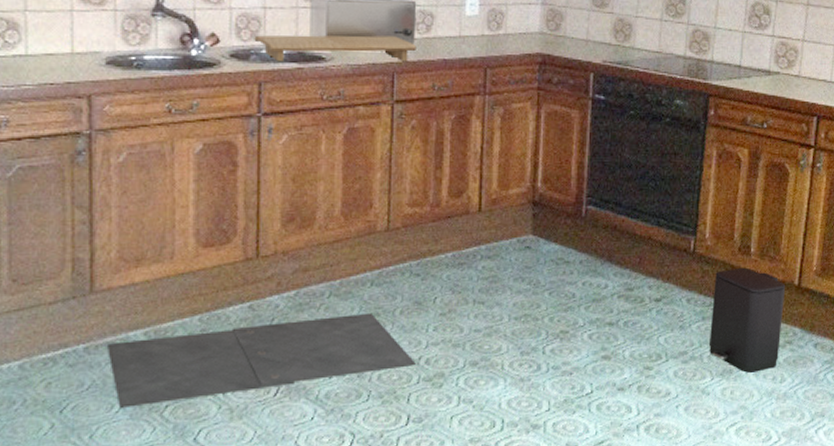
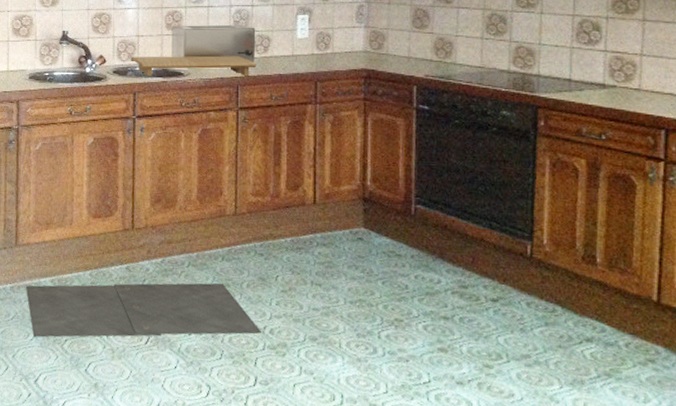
pedal bin: present [709,267,786,373] -> none [555,276,642,387]

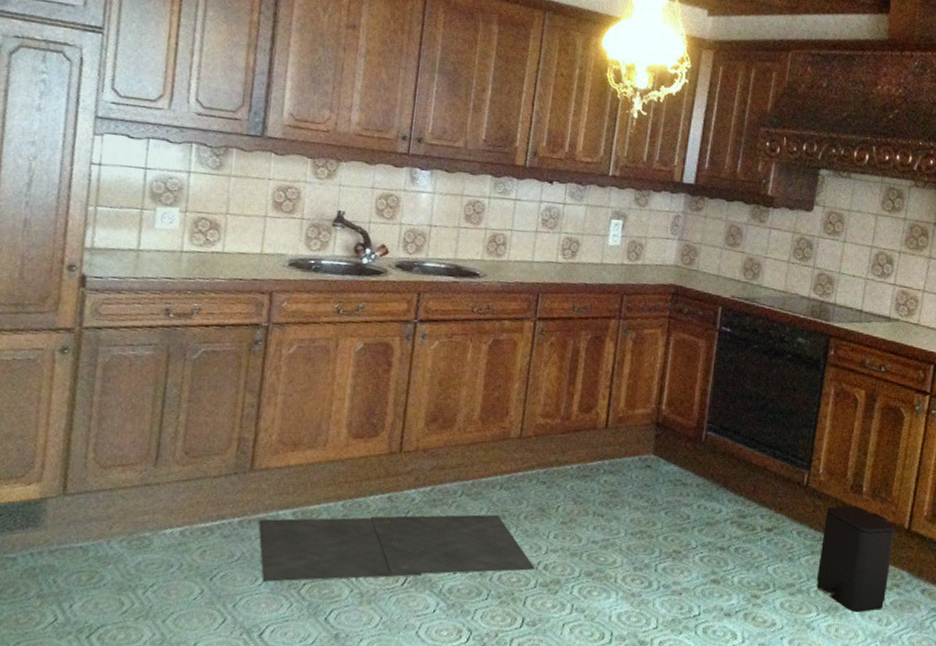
cutting board: present [130,55,256,76] -> none [418,249,561,283]
toaster: present [171,24,256,62] -> none [467,217,565,268]
pedal bin: none [555,276,642,387] -> present [816,505,896,612]

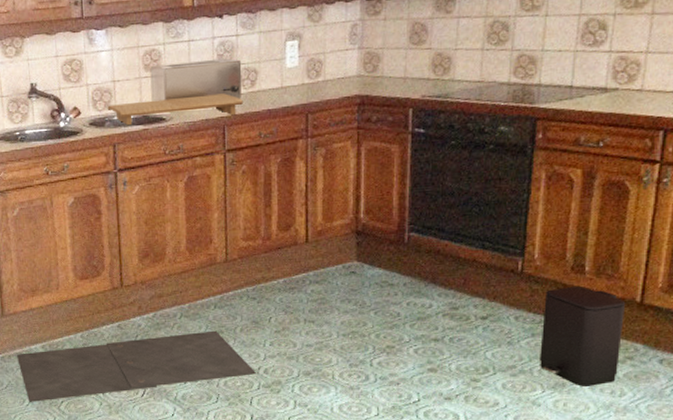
cutting board: none [418,249,561,283] -> present [107,93,243,125]
toaster: none [467,217,565,268] -> present [150,58,242,102]

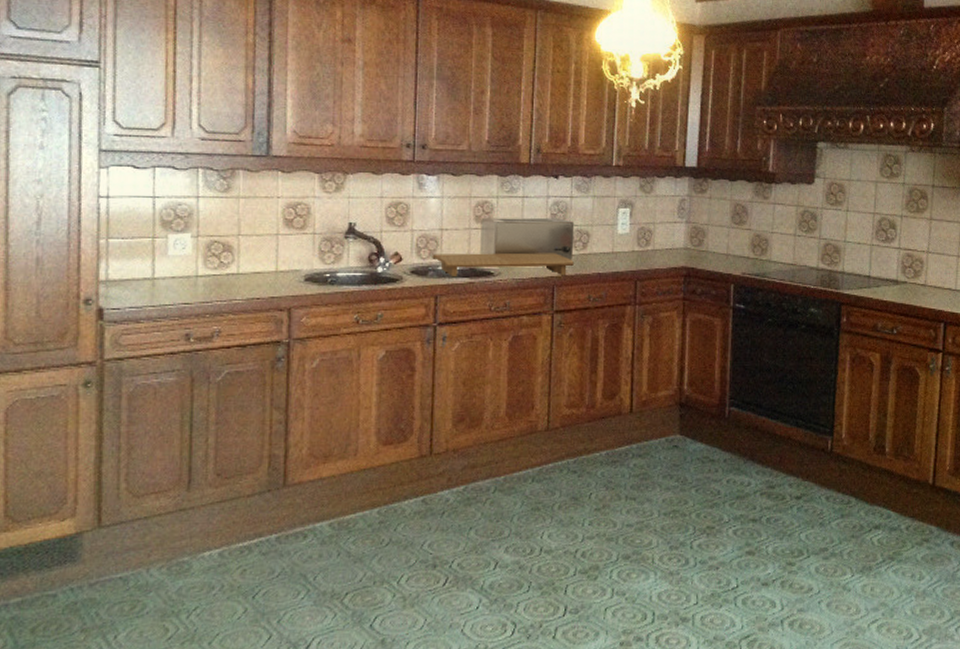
door mat: present [17,330,256,402] -> none [296,507,573,594]
pedal bin: present [540,285,626,386] -> none [849,466,921,570]

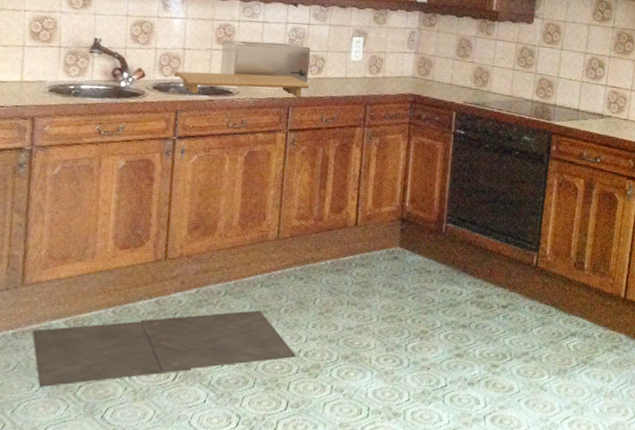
door mat: none [296,507,573,594] -> present [32,310,296,387]

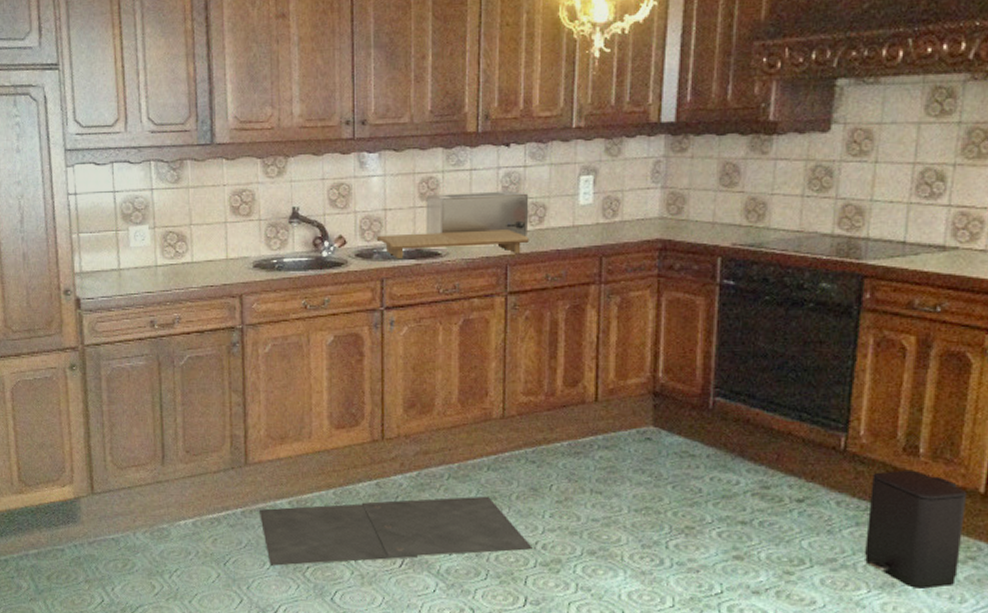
pedal bin: none [547,280,614,373] -> present [865,469,968,589]

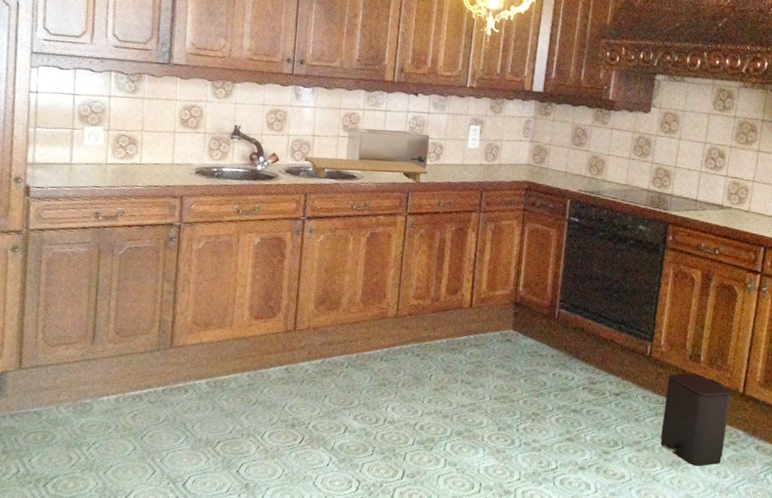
door mat: present [260,496,532,566] -> none [179,382,412,440]

